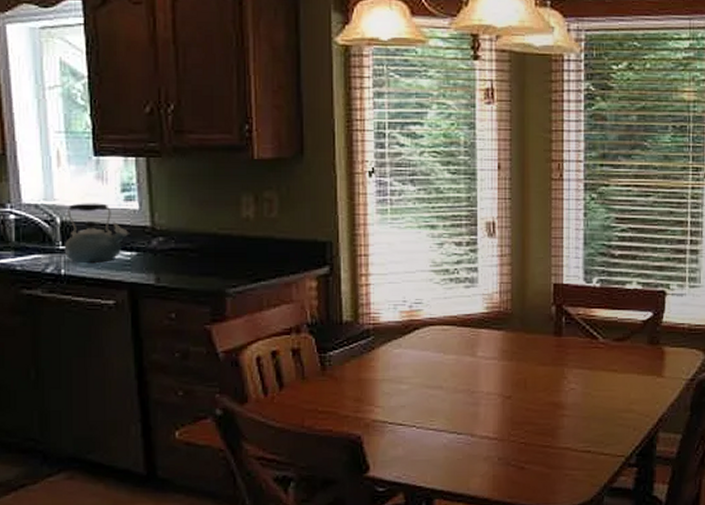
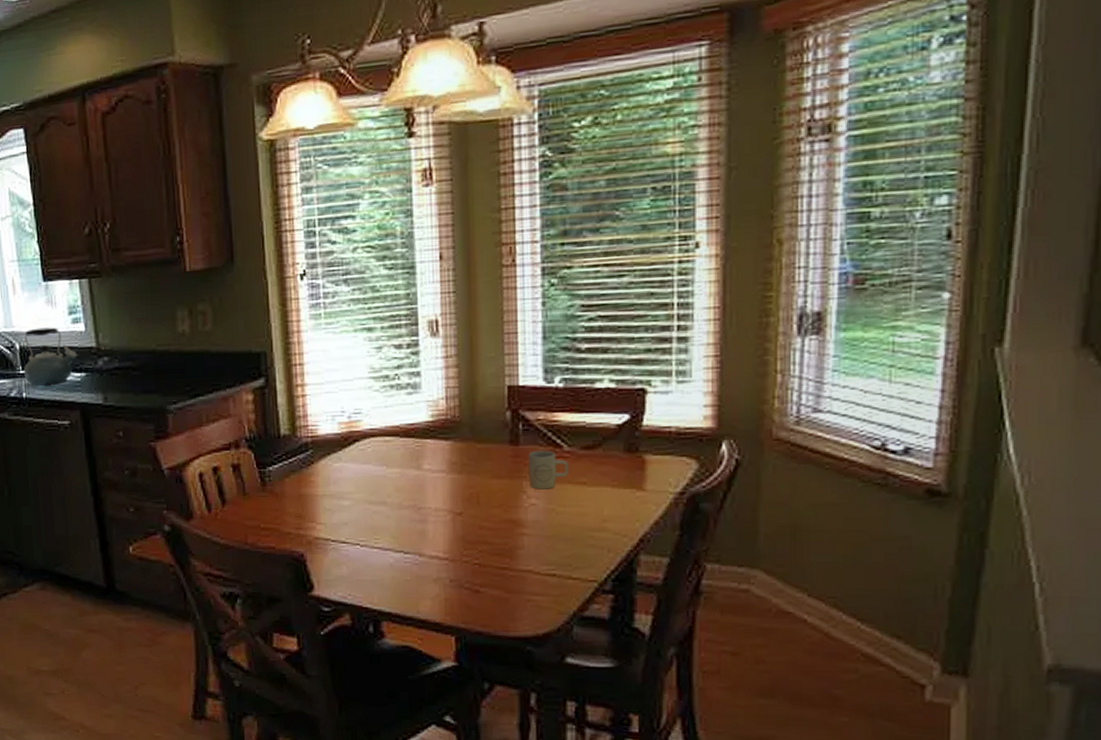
mug: none [569,341,603,376] -> present [528,450,569,490]

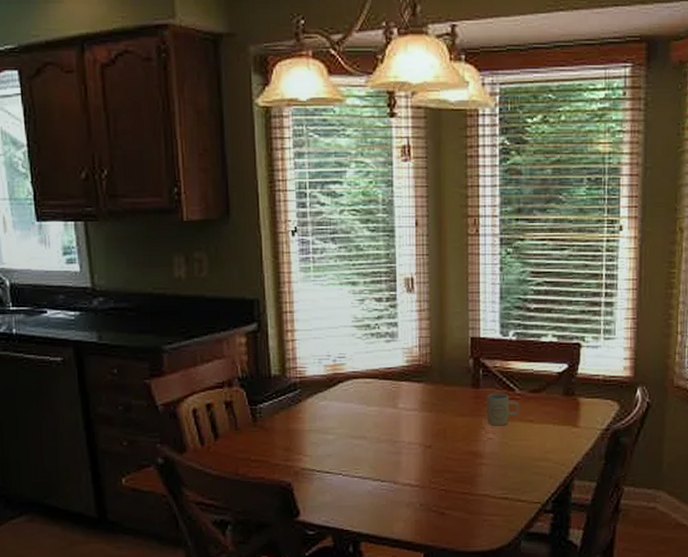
kettle: present [23,327,78,386] -> none [14,266,72,322]

